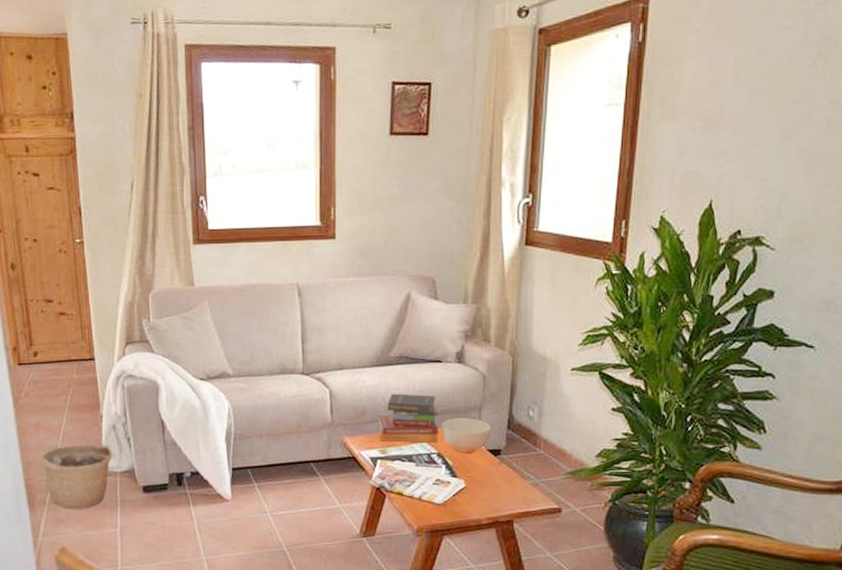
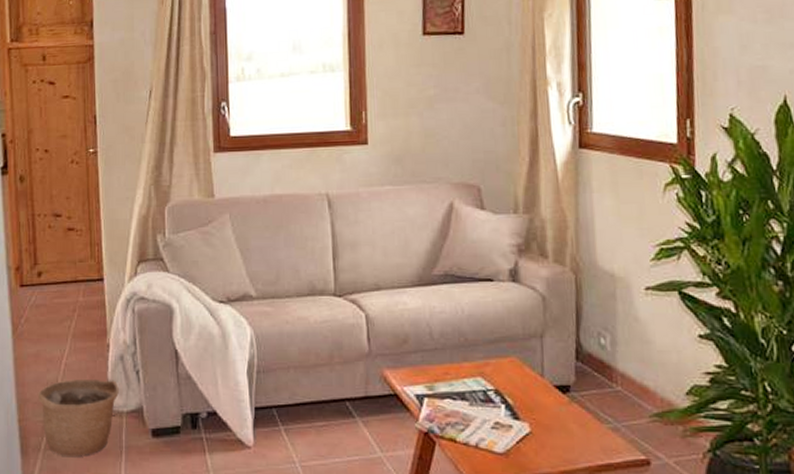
books: present [378,393,438,443] -> none [423,317,495,377]
bowl: present [441,417,491,453] -> none [496,345,557,390]

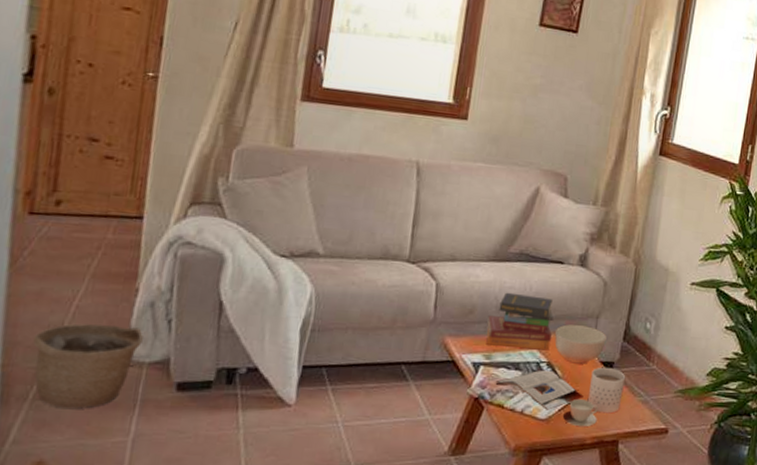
books: none [423,317,495,377] -> present [486,292,554,351]
magazine: none [443,398,542,443] -> present [495,370,584,410]
bowl: none [496,345,557,390] -> present [554,323,607,364]
teacup: none [522,428,563,460] -> present [562,398,599,426]
mug: none [546,391,588,444] -> present [587,367,626,414]

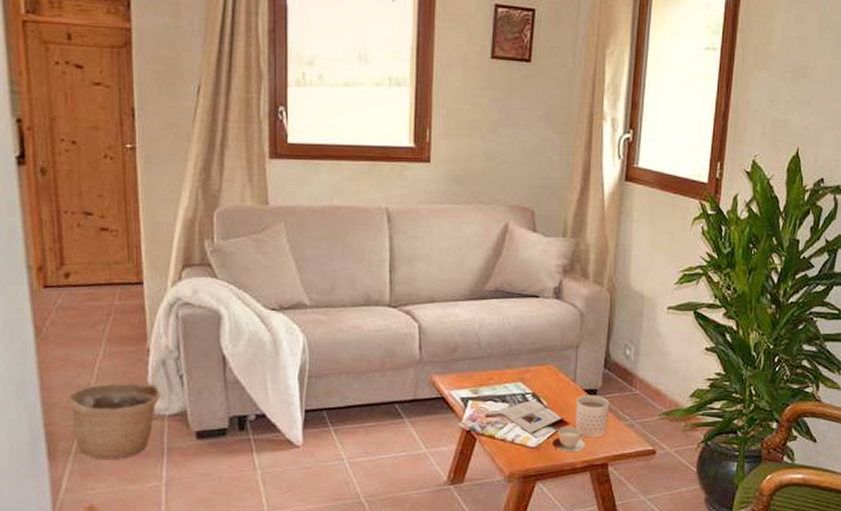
books: present [486,292,554,351] -> none [471,329,534,382]
bowl: present [554,323,607,364] -> none [536,355,588,393]

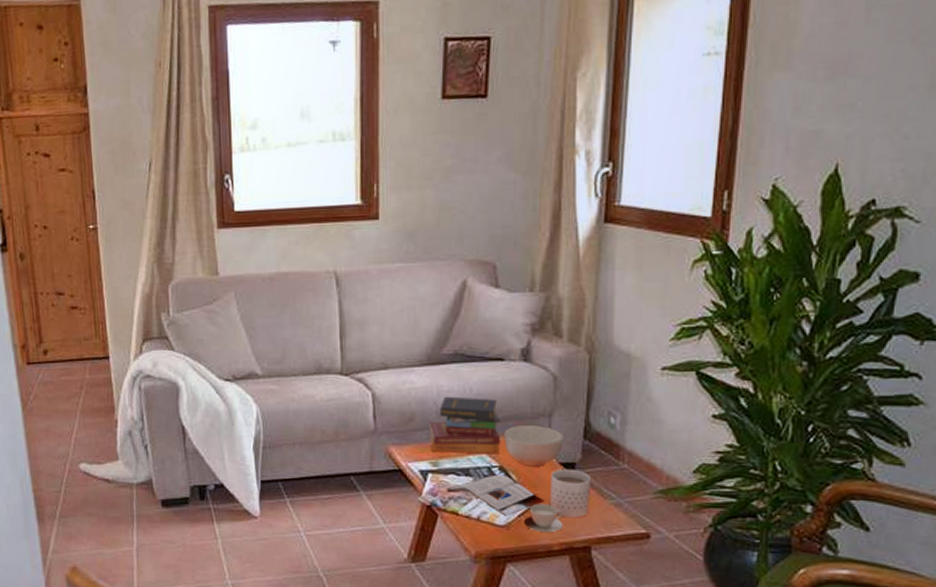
basket: present [67,383,160,459] -> none [50,452,128,524]
books: none [471,329,534,382] -> present [429,396,500,454]
bowl: none [536,355,588,393] -> present [503,424,564,467]

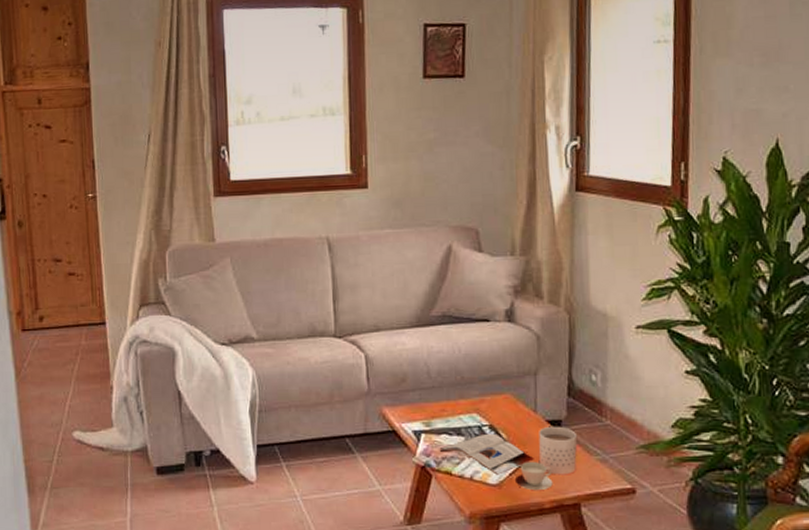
books: present [429,396,500,454] -> none [421,357,489,414]
bowl: present [503,424,564,467] -> none [492,383,549,425]

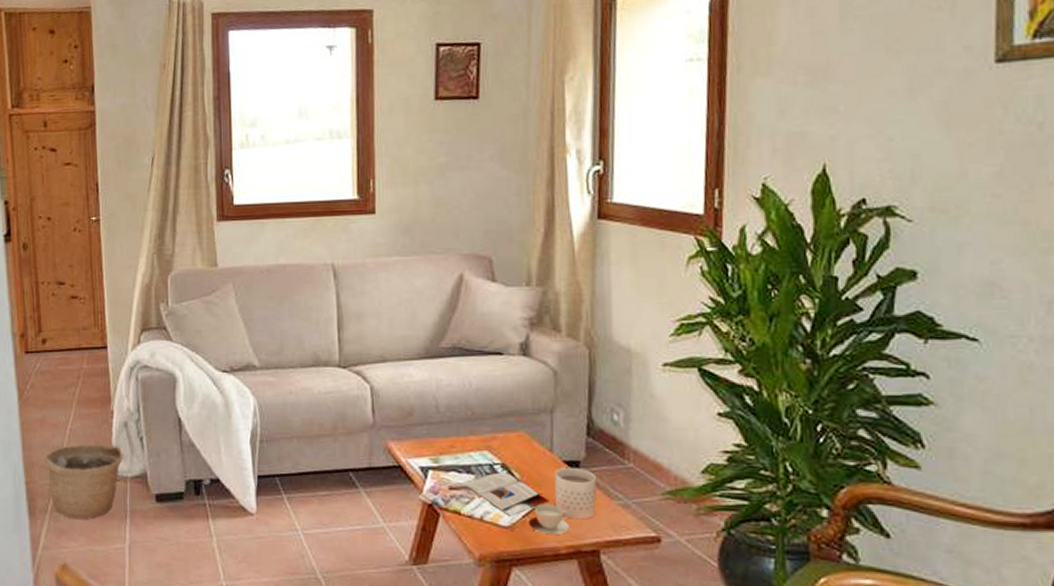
basket: none [43,419,123,494] -> present [44,444,123,519]

